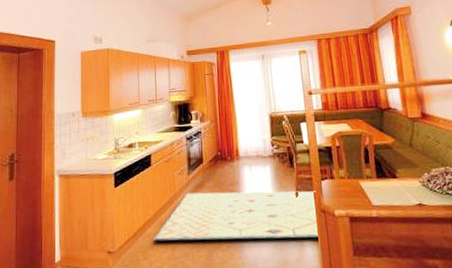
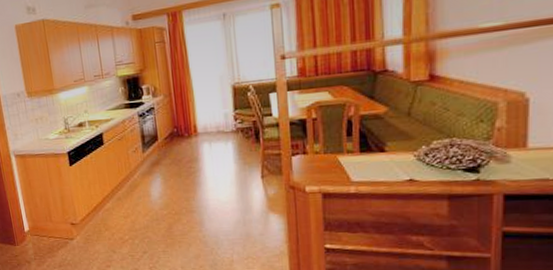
rug: present [153,190,321,241] -> none [113,167,288,215]

